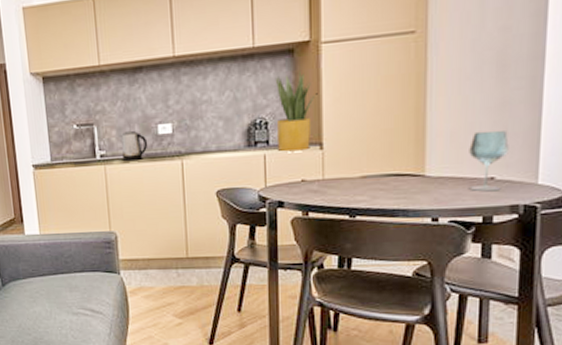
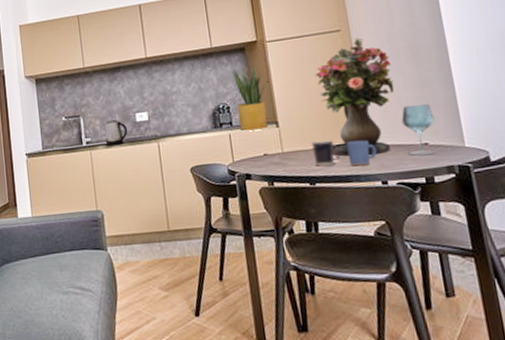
mug: none [358,167,390,197] -> present [311,140,341,166]
bouquet: none [375,42,470,187] -> present [315,38,394,156]
mug: none [398,169,433,200] -> present [346,140,377,166]

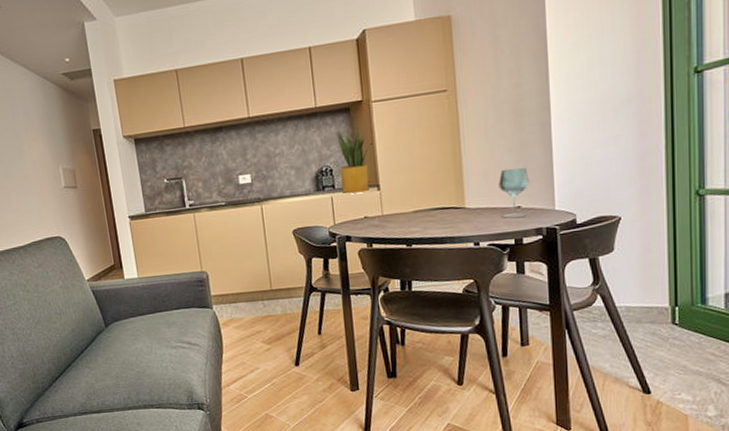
kettle: present [103,119,128,147] -> none [206,182,231,210]
mug: present [311,140,341,166] -> none [410,203,438,229]
bouquet: present [315,38,394,156] -> none [419,98,495,219]
mug: present [346,140,377,166] -> none [444,203,472,229]

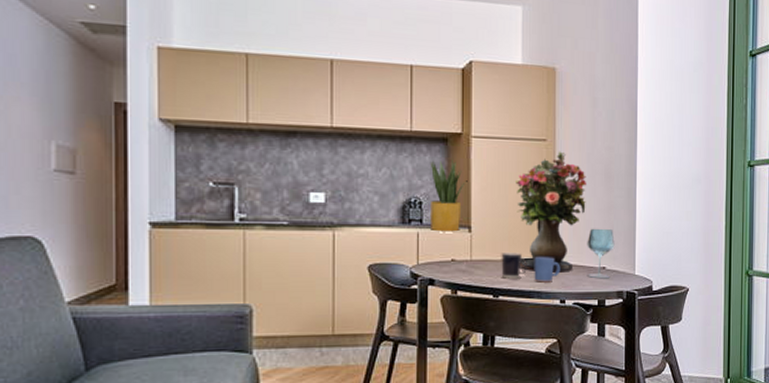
mug: none [410,203,438,229] -> present [501,253,527,279]
bouquet: none [419,98,495,219] -> present [515,151,586,273]
mug: none [444,203,472,229] -> present [534,256,561,283]

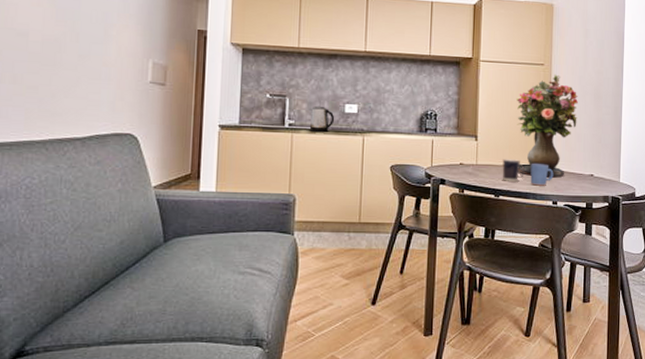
kettle: none [265,195,297,229] -> present [309,106,335,133]
planter: present [429,158,466,232] -> none [443,78,474,140]
wine glass: present [587,228,615,279] -> none [577,140,602,185]

